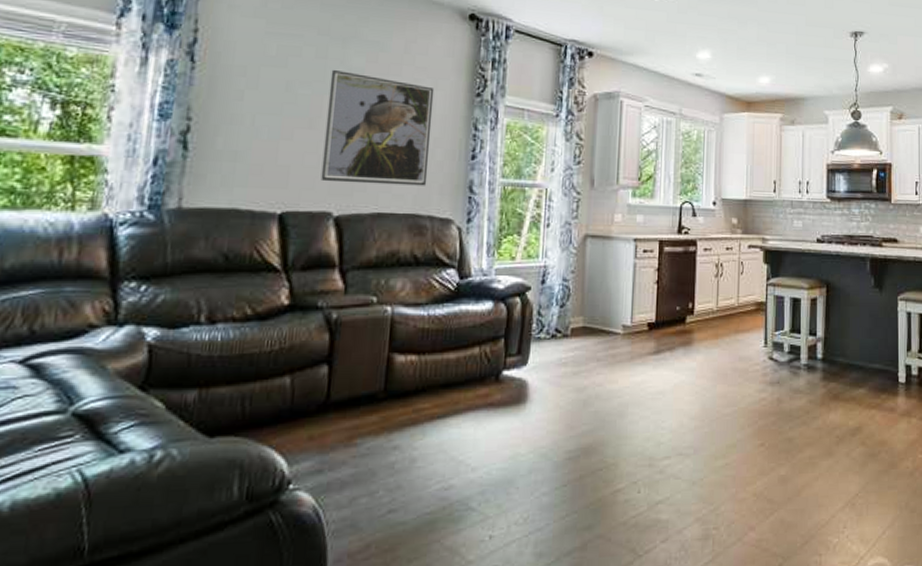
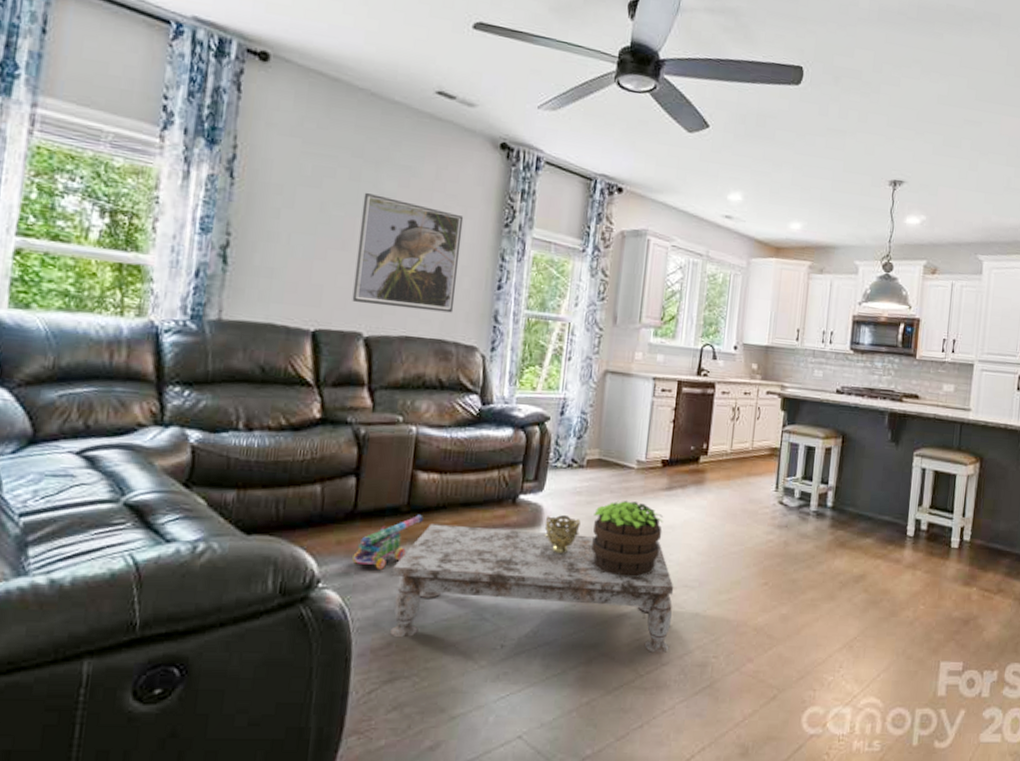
toy cannon: none [326,400,401,464] -> present [352,514,423,570]
coffee table: none [369,408,669,538] -> present [390,523,674,654]
decorative bowl: none [530,389,568,432] -> present [544,515,581,555]
potted plant: none [581,367,653,450] -> present [591,500,664,577]

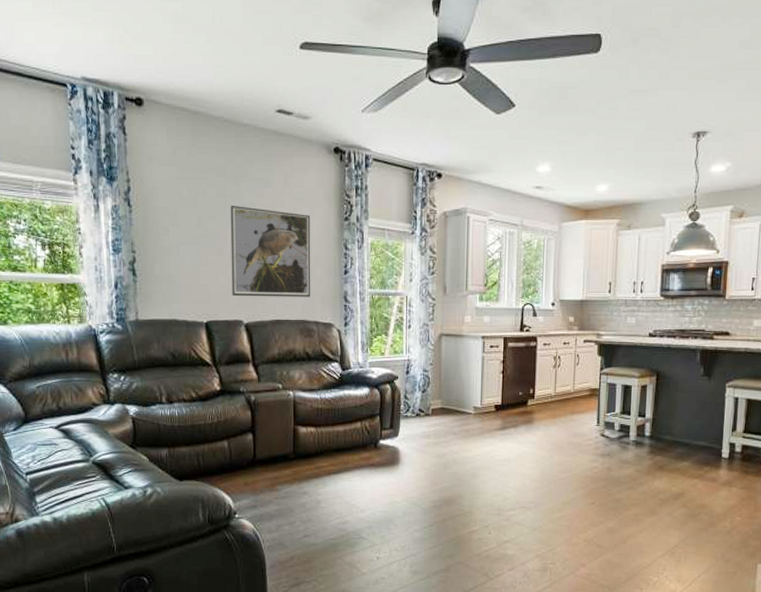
toy cannon: present [352,514,423,570] -> none [257,459,306,503]
coffee table: present [390,523,674,654] -> none [288,466,514,562]
decorative bowl: present [544,515,581,555] -> none [402,455,431,486]
potted plant: present [591,500,664,577] -> none [441,440,500,501]

